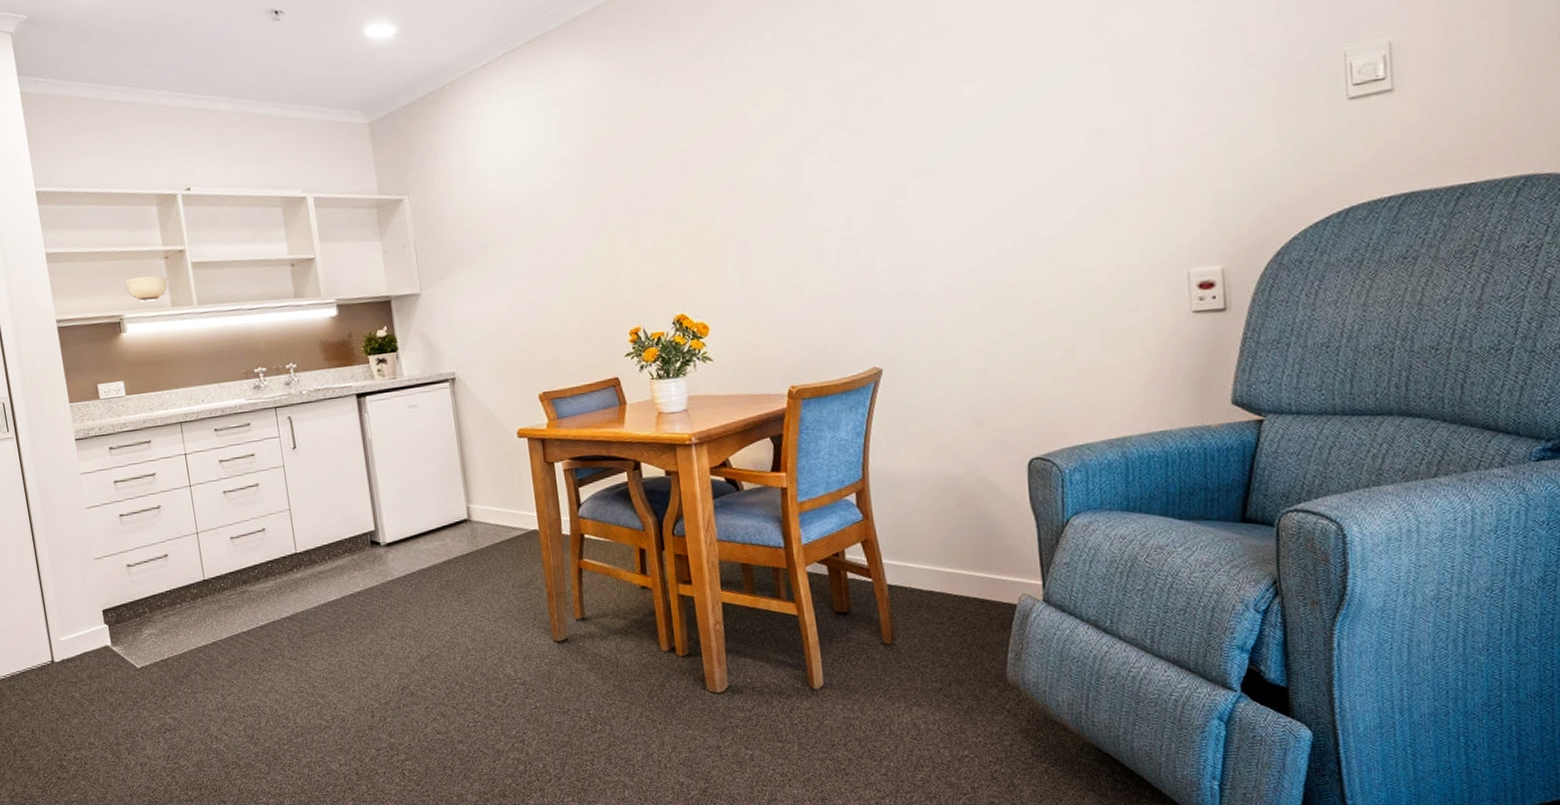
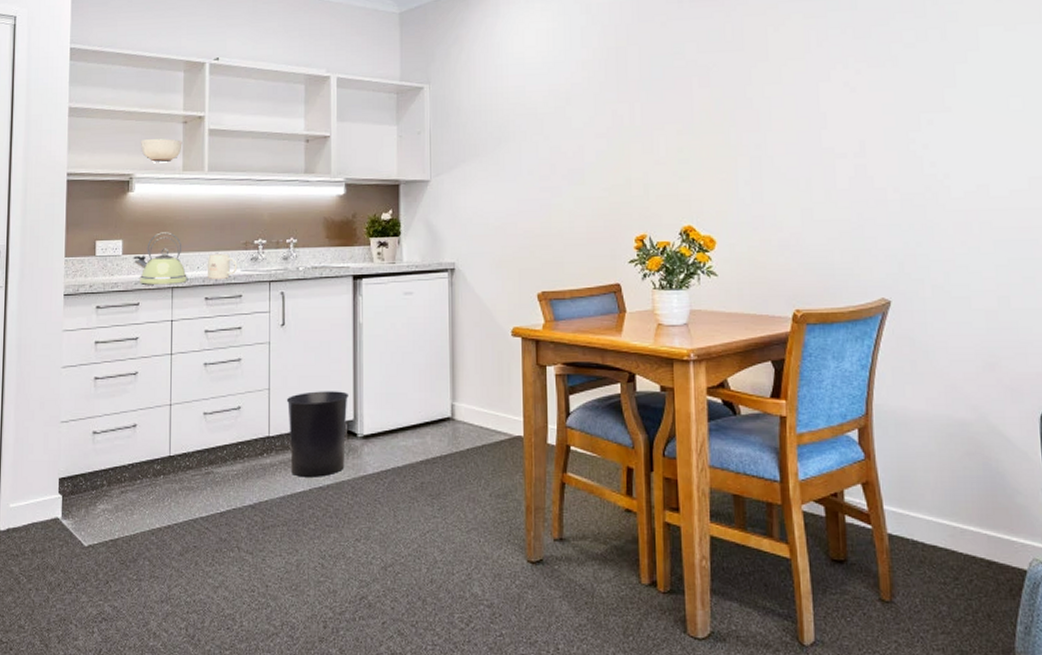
kettle: none [136,369,195,423] -> present [133,232,188,286]
mug: none [211,385,242,412] -> present [207,254,238,280]
waste bin: none [307,504,372,587] -> present [286,391,348,477]

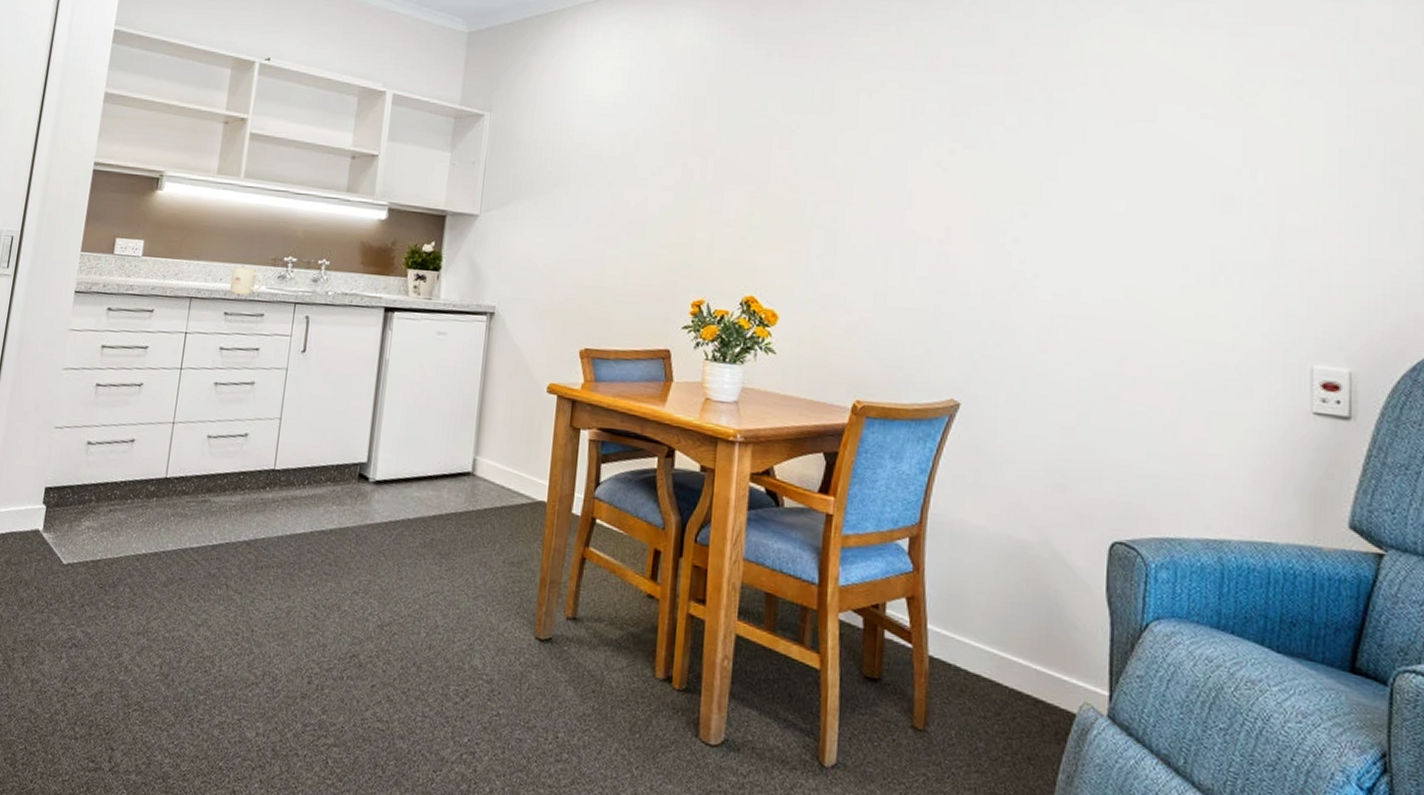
kettle: present [133,232,188,286] -> none [153,237,209,295]
bowl: present [141,139,182,162] -> none [176,136,221,163]
waste bin: present [286,391,348,477] -> none [293,426,365,520]

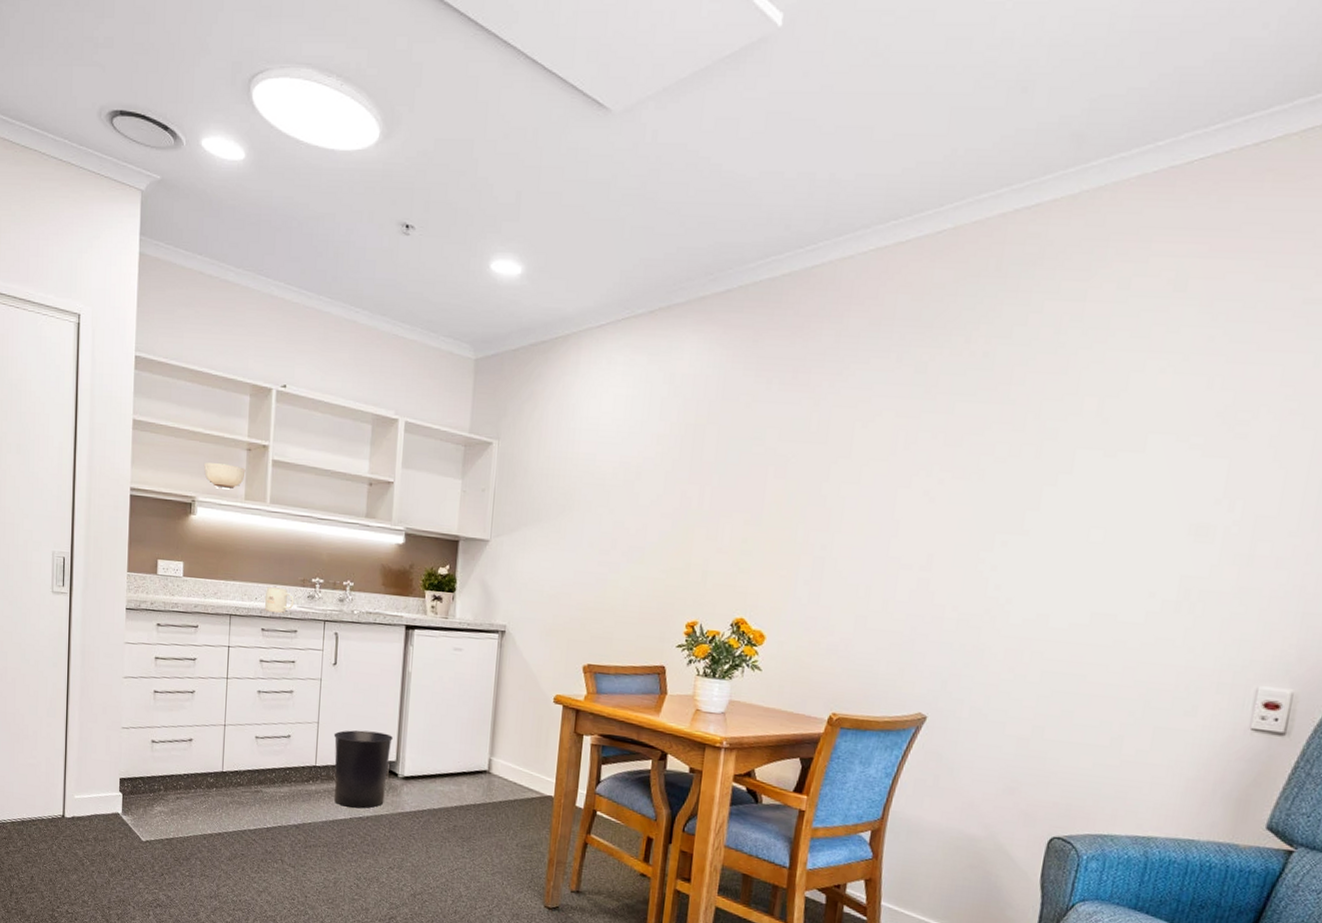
bowl: none [176,136,221,163] -> present [204,462,246,489]
waste bin: none [293,426,365,520] -> present [333,730,393,809]

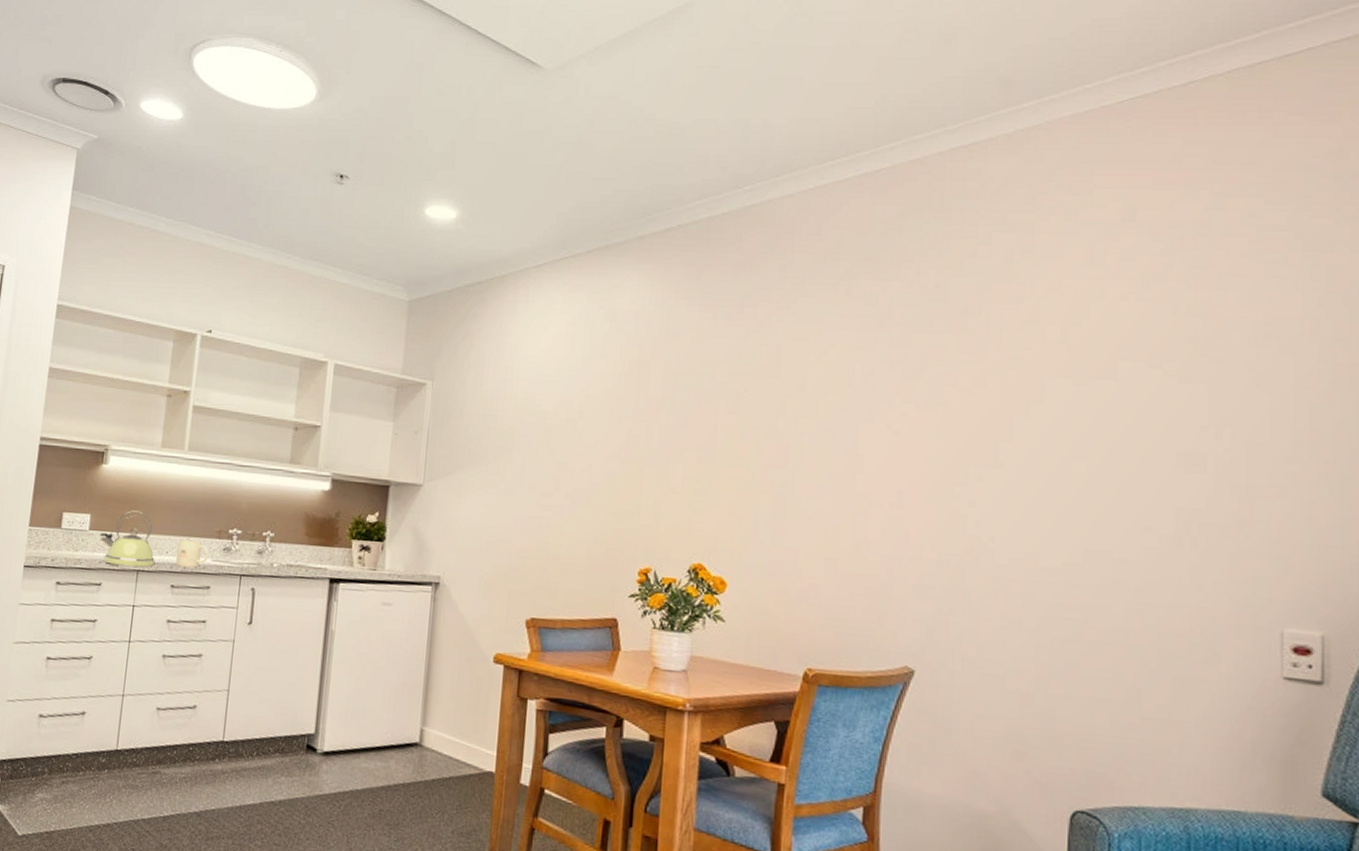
kettle: none [193,559,246,613] -> present [100,510,155,568]
bowl: present [204,462,246,489] -> none [120,410,164,436]
waste bin: present [333,730,393,809] -> none [243,698,312,791]

